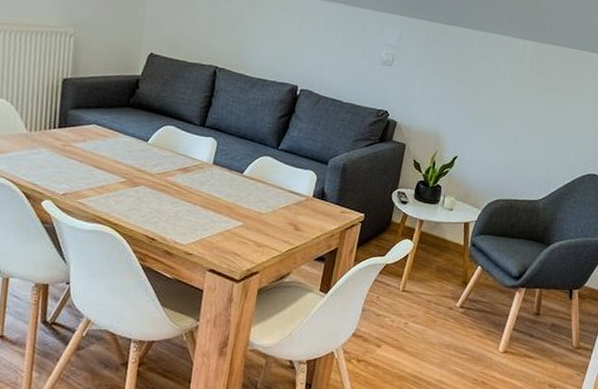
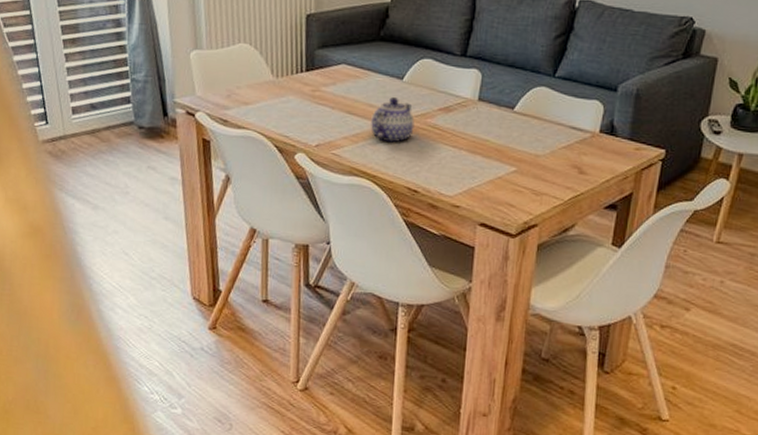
teapot: none [116,155,156,196] -> present [371,96,415,143]

